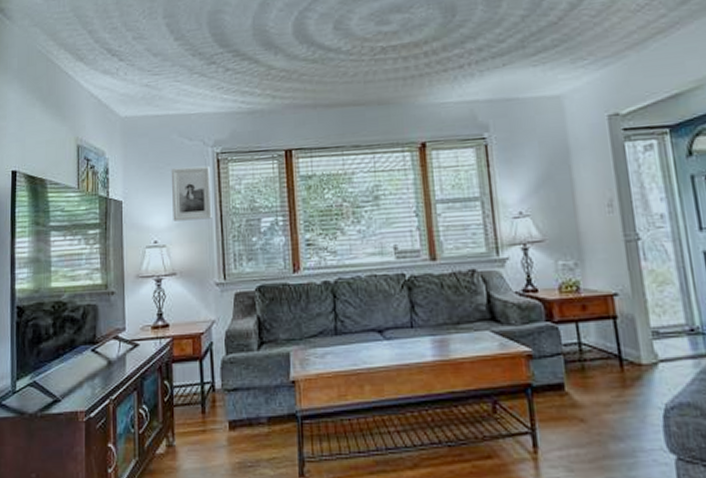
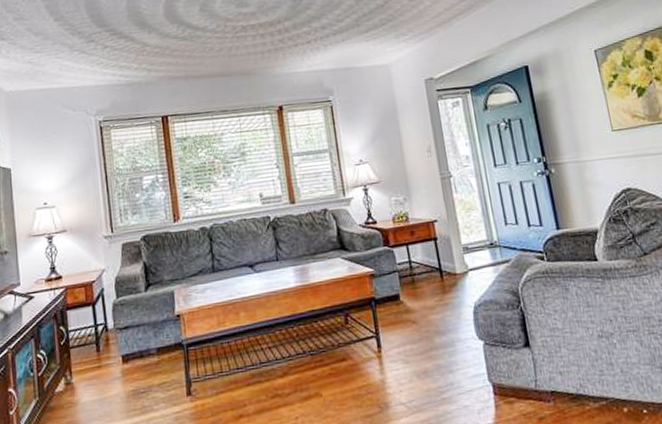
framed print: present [171,165,212,222] -> none [56,132,98,184]

